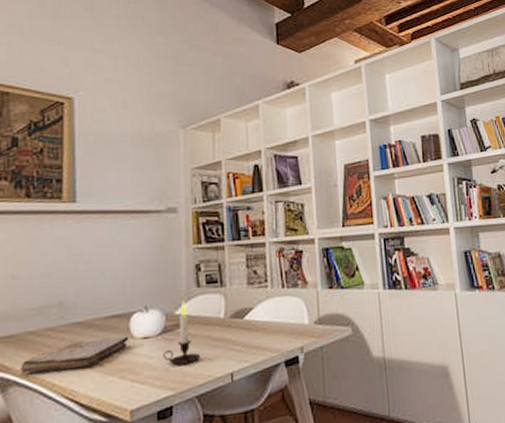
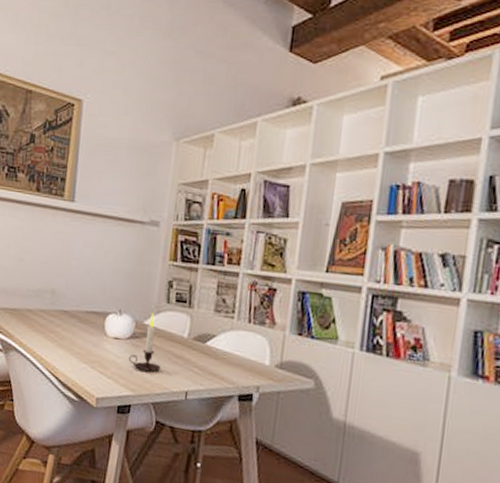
book: present [20,336,129,374] -> none [19,325,103,352]

